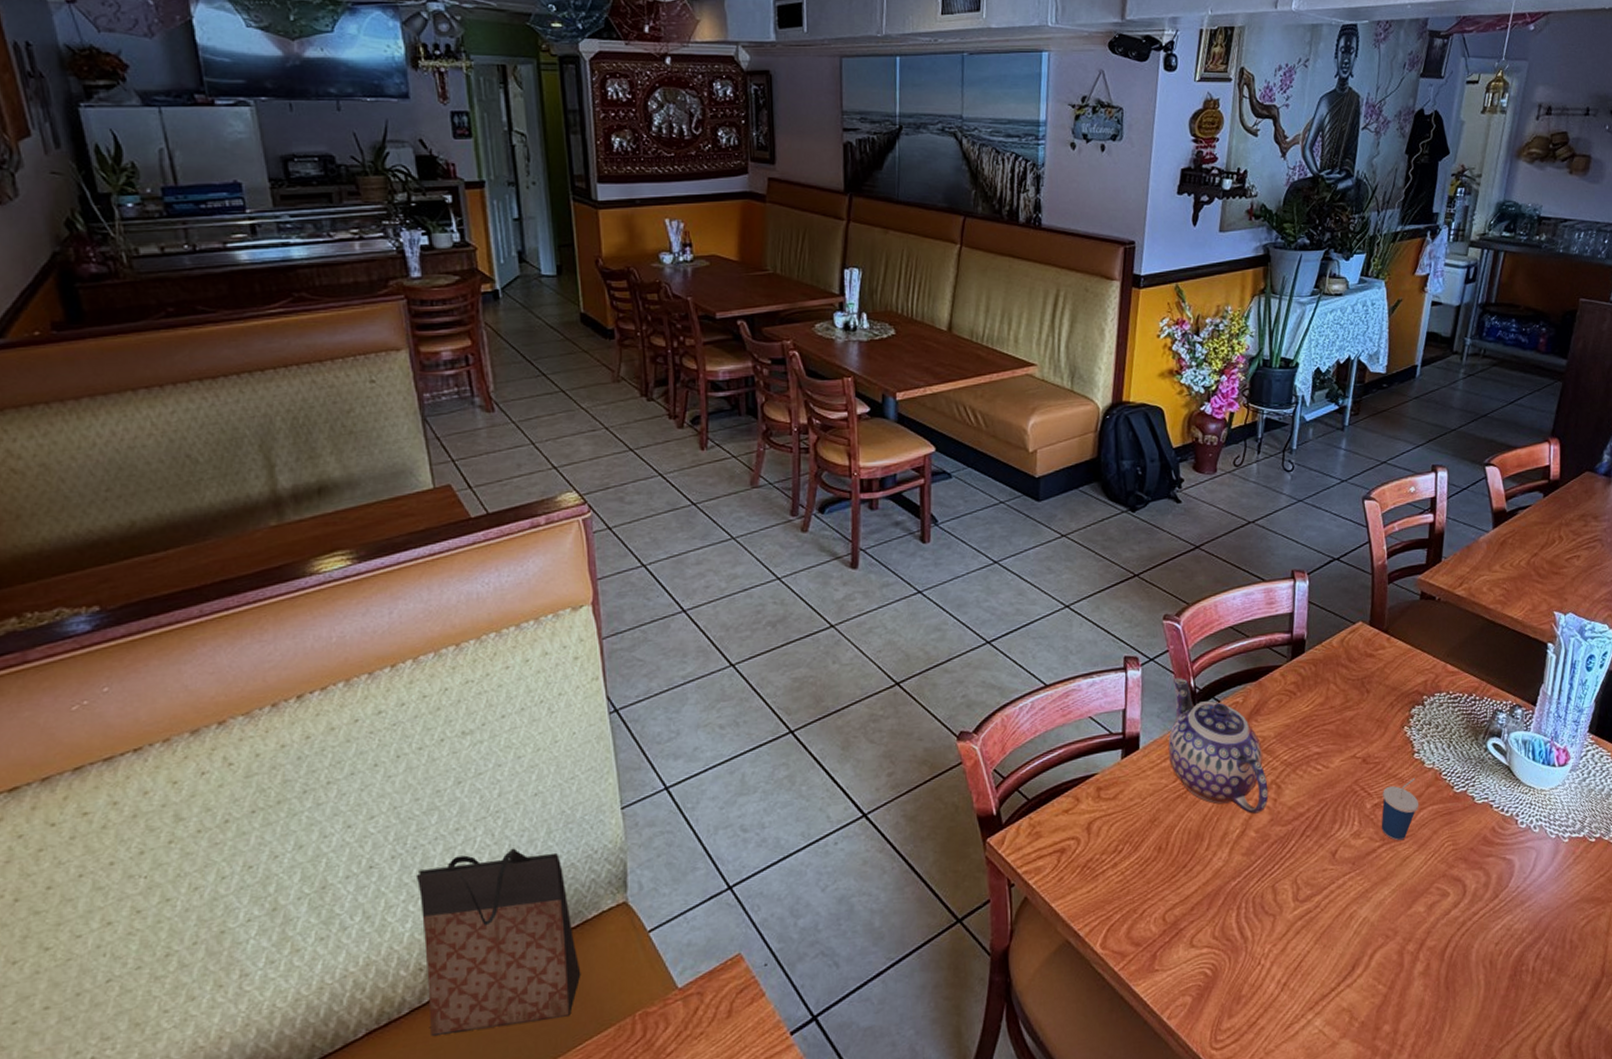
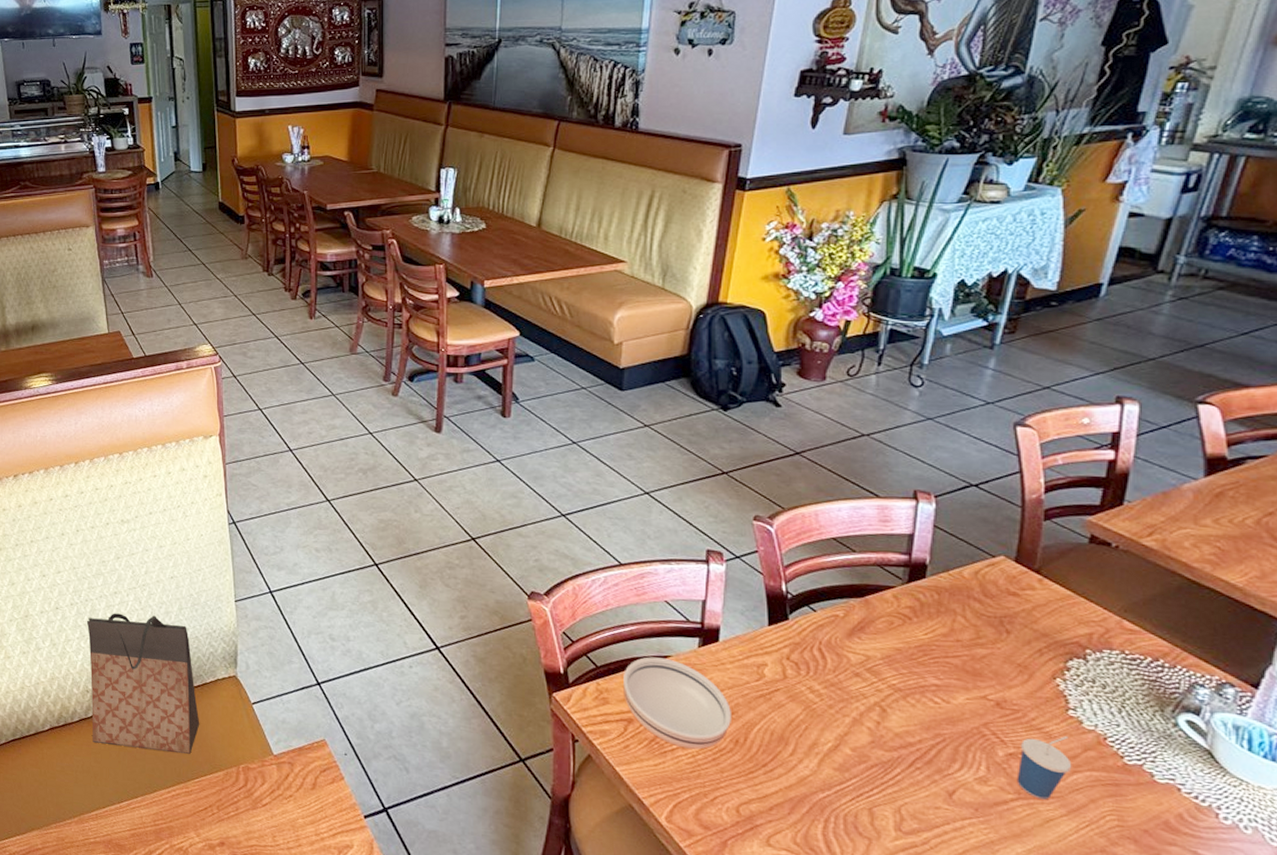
bowl: none [1054,776,1154,868] -> present [623,656,731,750]
teapot: present [1168,678,1269,815] -> none [752,580,870,733]

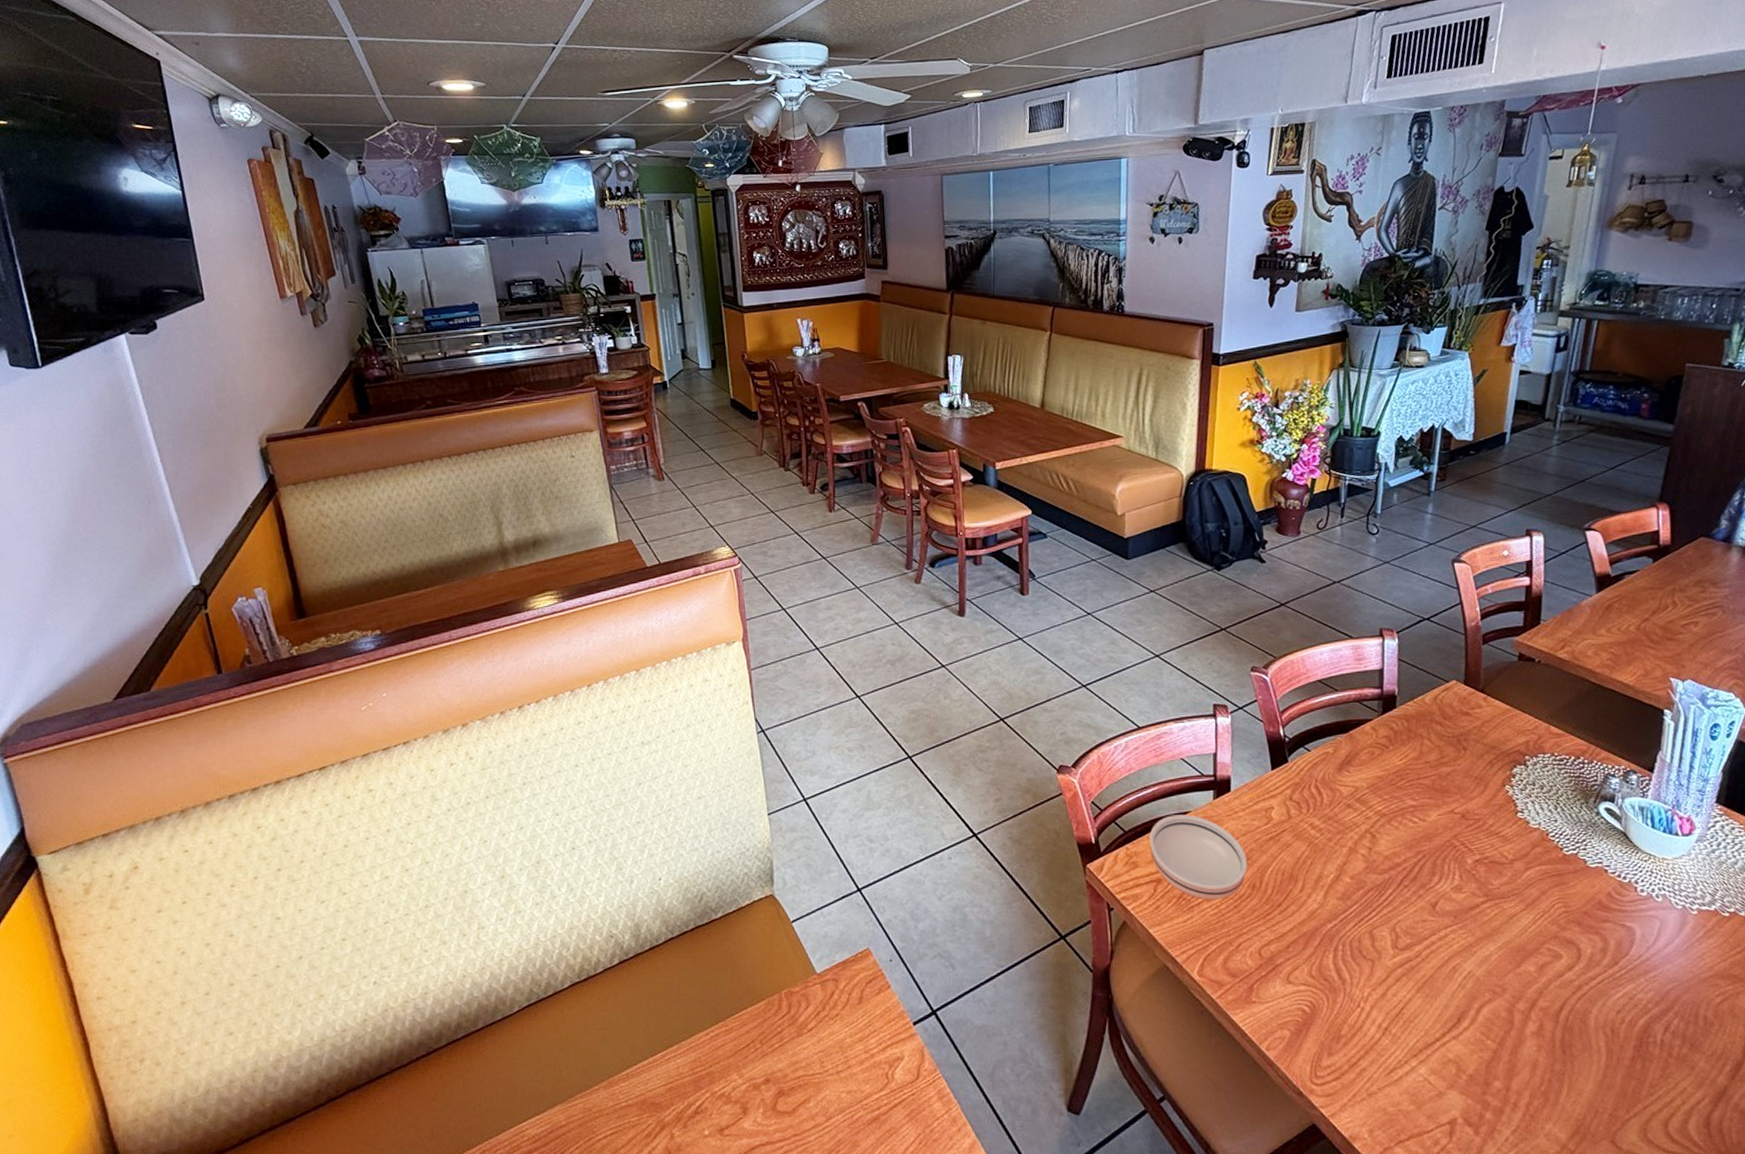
bag: present [86,613,200,754] -> none [607,841,737,993]
cup: present [1017,735,1072,800] -> none [1483,836,1525,898]

